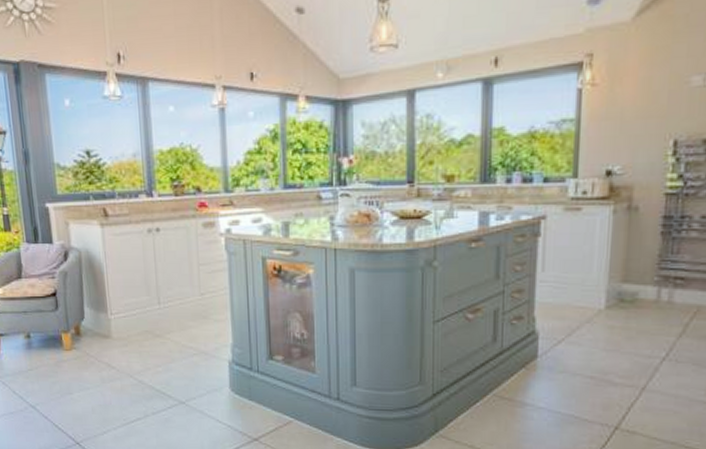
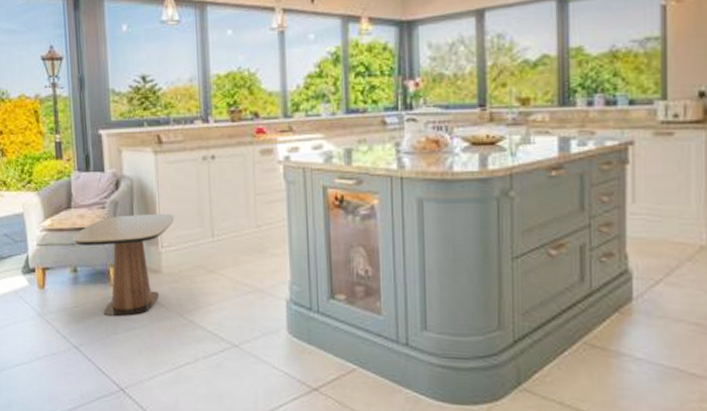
side table: none [24,283,123,378] -> present [72,213,176,317]

